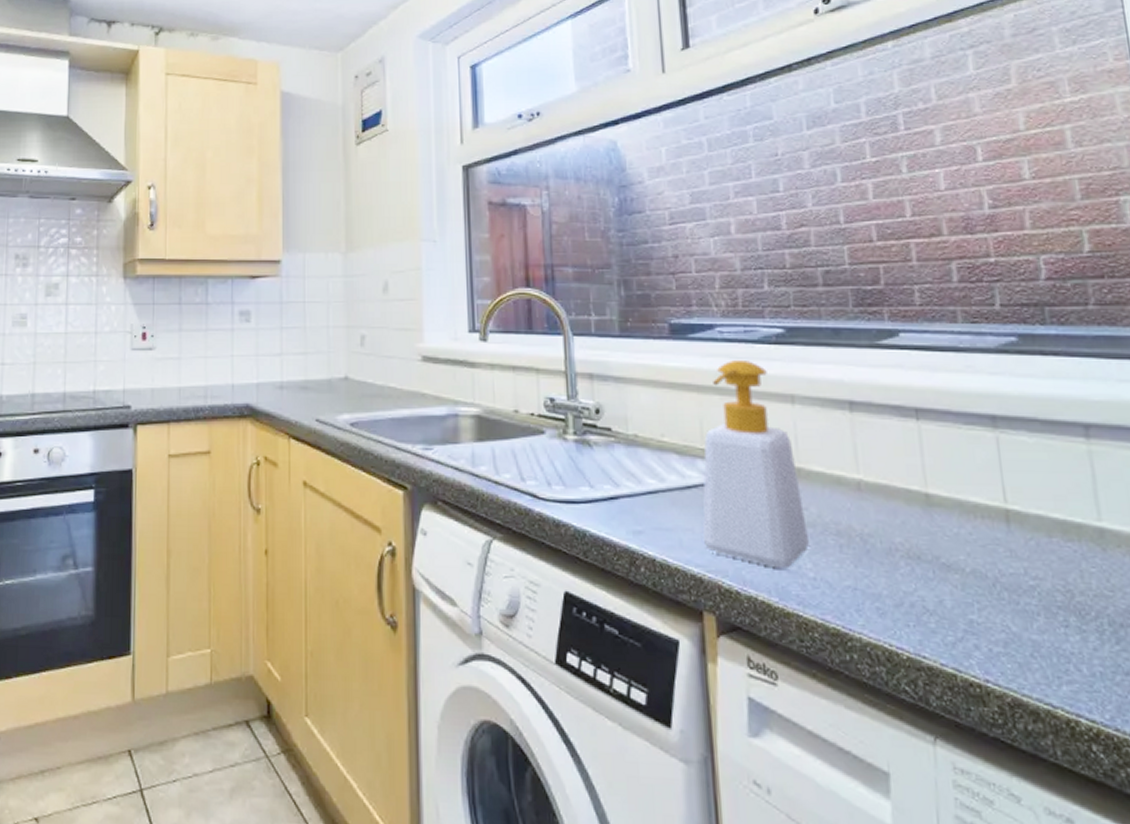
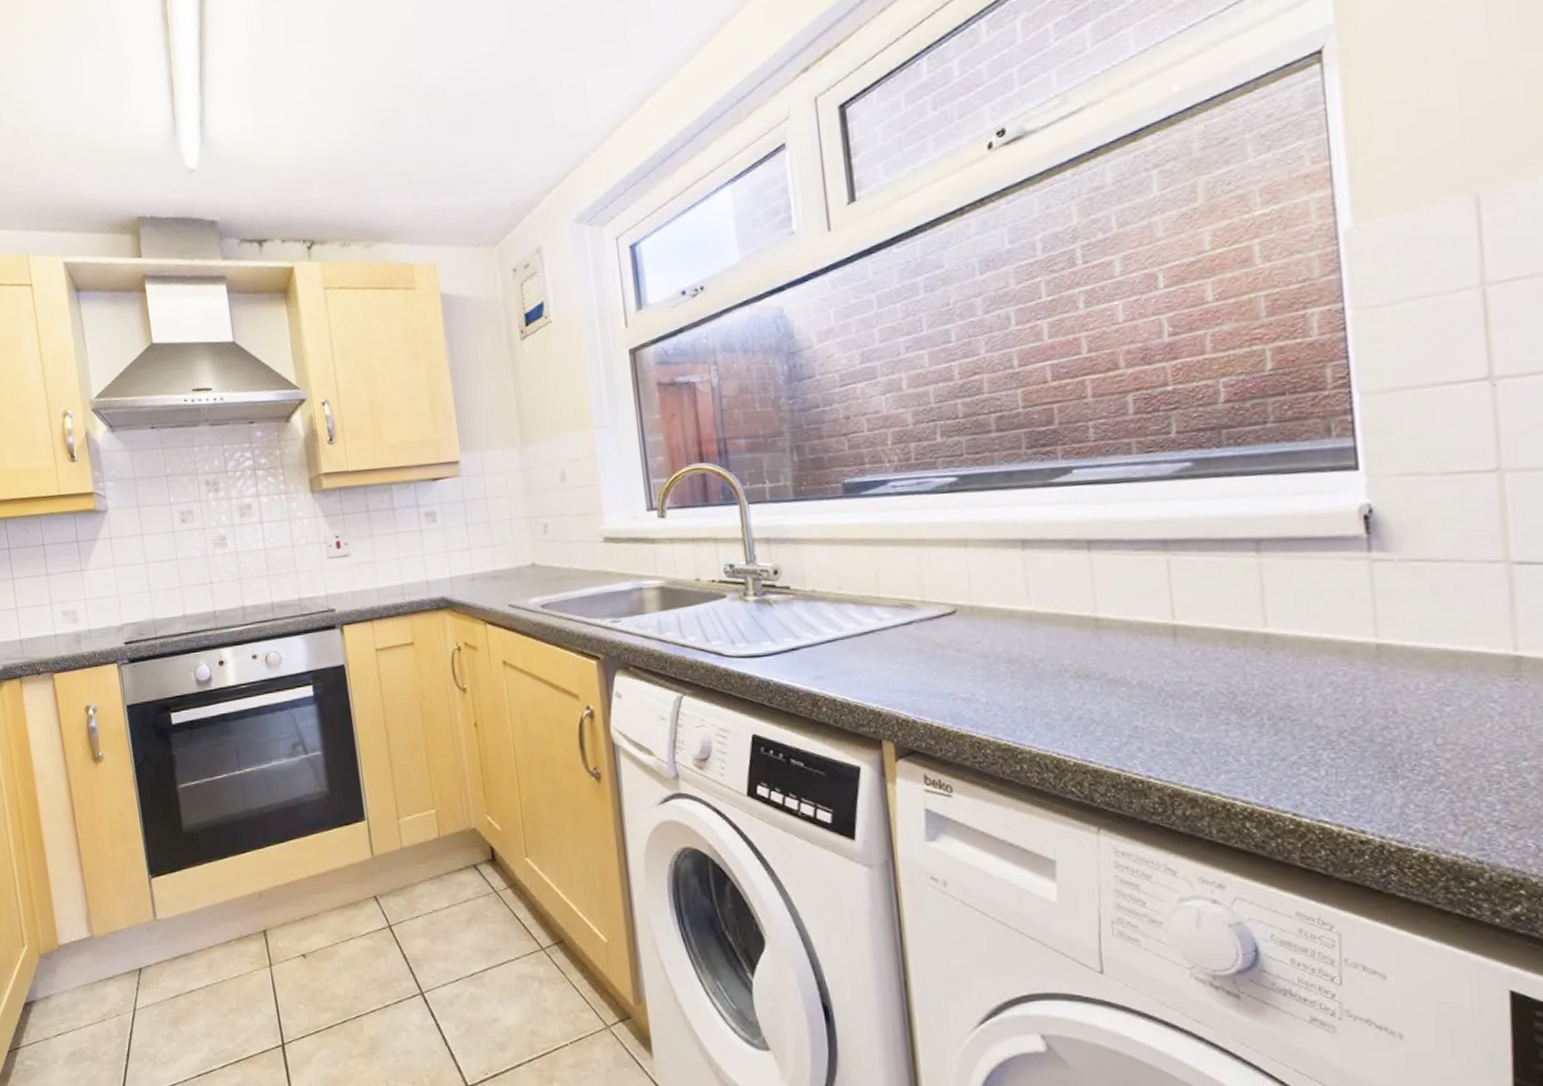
soap bottle: present [702,359,810,569] -> none [879,510,983,697]

